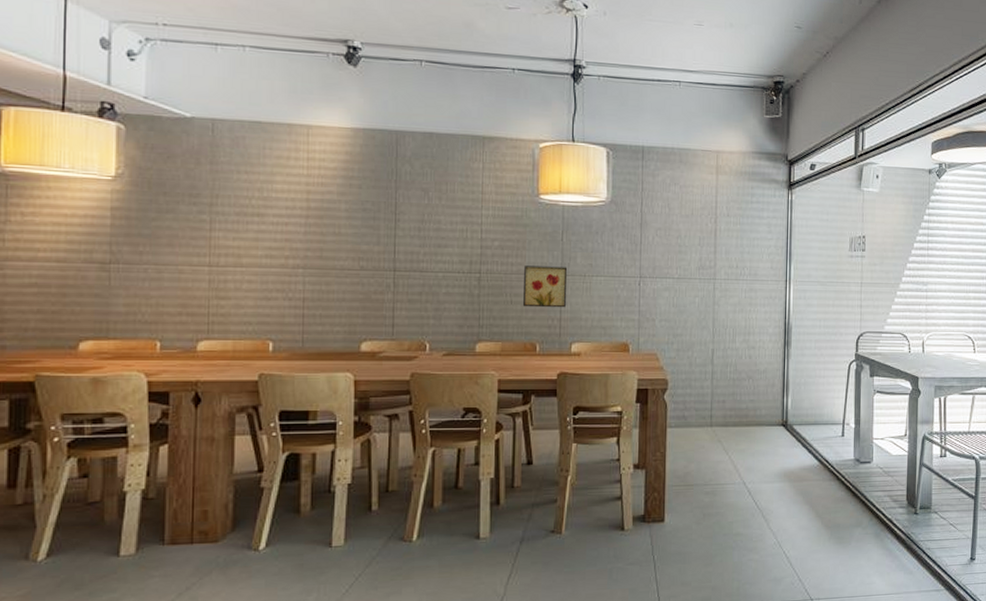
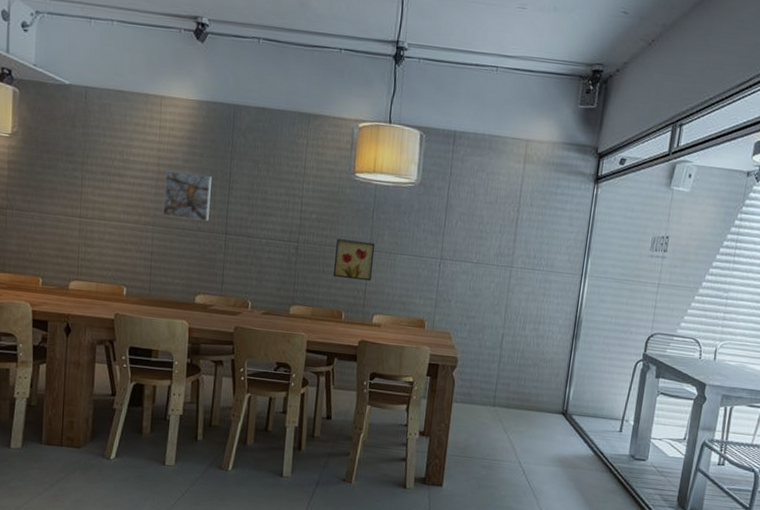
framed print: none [315,206,374,258] -> present [162,170,212,221]

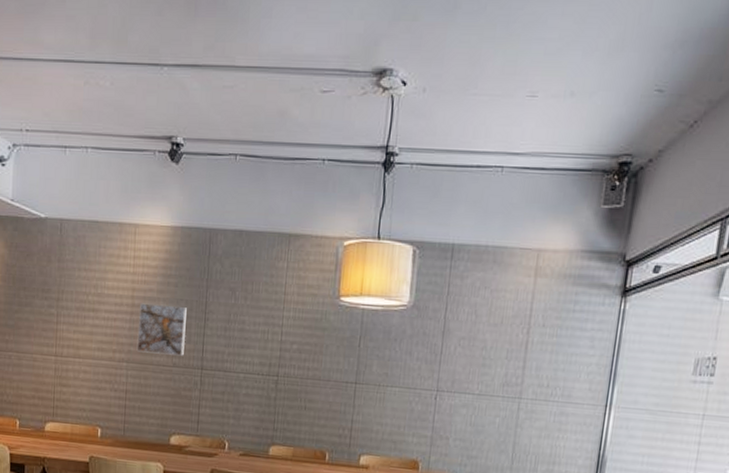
wall art: present [333,239,376,282] -> none [315,371,363,418]

